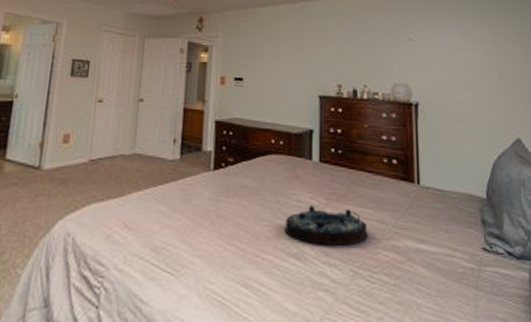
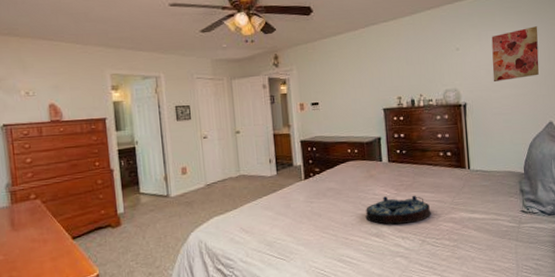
wall art: none [450,26,505,83] -> present [491,26,540,81]

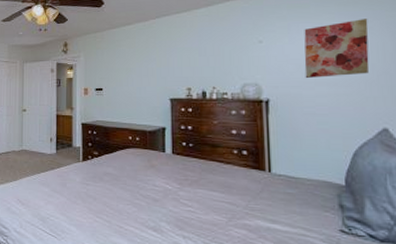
serving tray: present [365,195,431,225] -> none [143,189,220,223]

